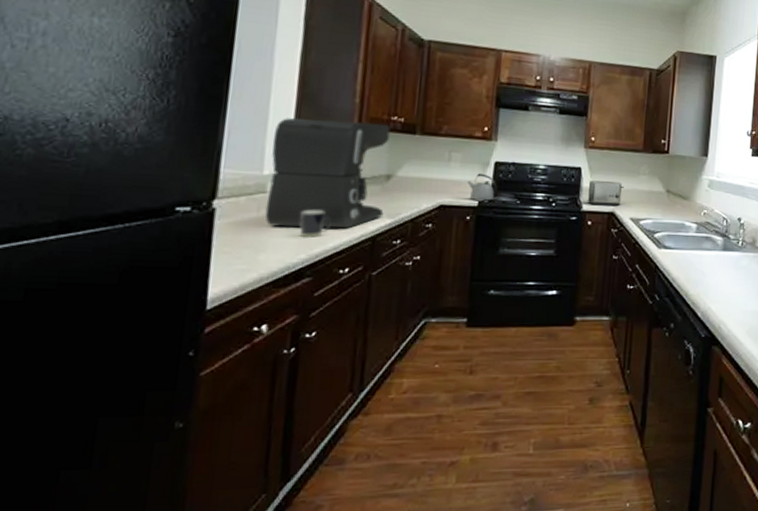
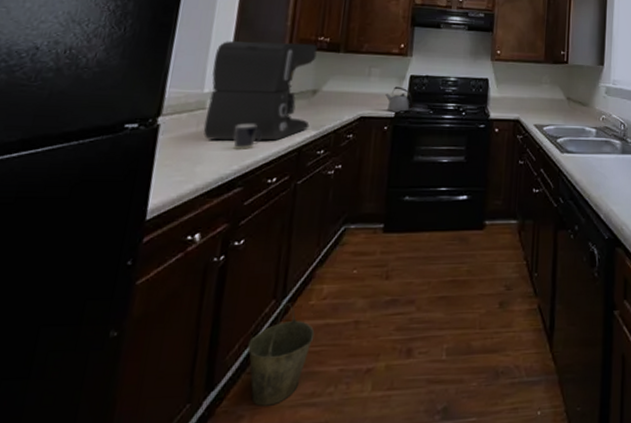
bucket: none [324,397,395,497] -> present [247,304,315,406]
toaster: present [587,180,624,207] -> none [494,89,528,114]

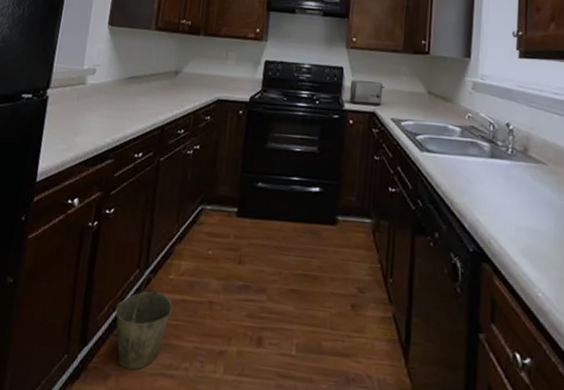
coffee maker: present [203,41,318,141] -> none [82,22,180,118]
mug: present [233,124,262,149] -> none [107,100,131,124]
kettle: present [385,86,413,113] -> none [241,71,268,98]
toaster: none [494,89,528,114] -> present [348,79,385,107]

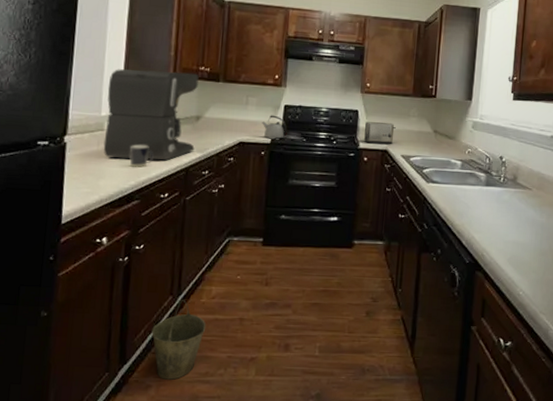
coffee maker: none [82,22,180,118] -> present [103,69,199,161]
mug: none [107,100,131,124] -> present [129,144,154,167]
kettle: none [241,71,268,98] -> present [262,115,288,140]

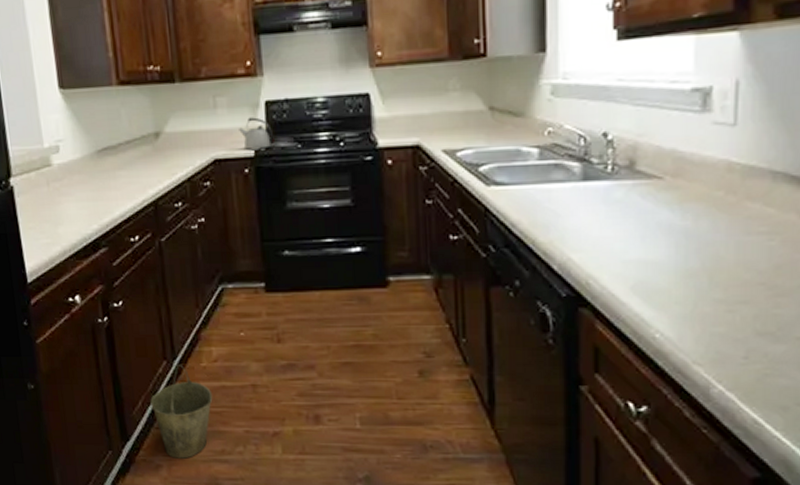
coffee maker: present [103,69,199,161] -> none [44,76,160,198]
mug: present [129,144,154,167] -> none [83,178,113,207]
toaster: present [363,121,396,145] -> none [381,104,429,139]

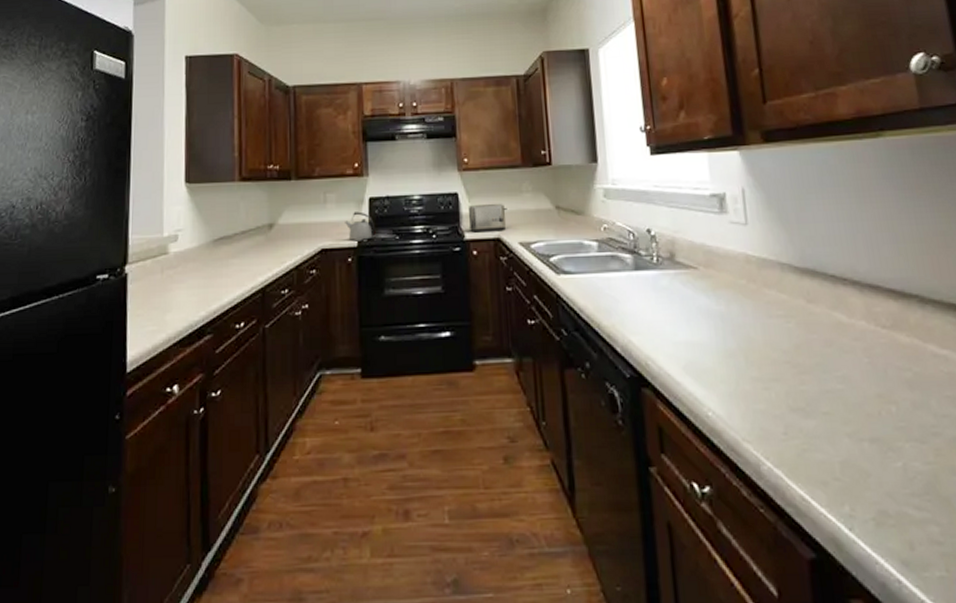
bucket: present [150,365,213,459] -> none [238,459,303,570]
toaster: none [381,104,429,139] -> present [467,203,507,233]

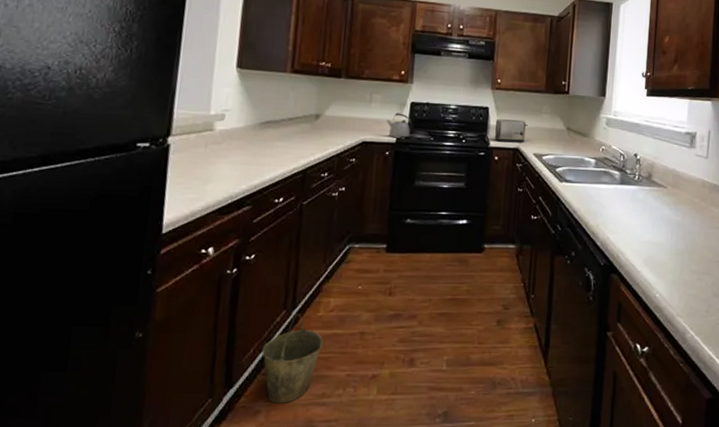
bucket: none [238,459,303,570] -> present [262,314,323,403]

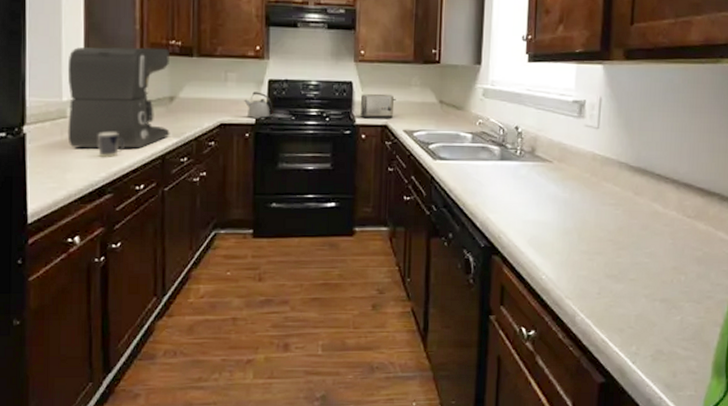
coffee maker: none [211,64,319,163] -> present [67,47,170,149]
mug: none [241,145,268,170] -> present [97,132,125,157]
bucket: present [262,314,323,403] -> none [136,301,196,387]

